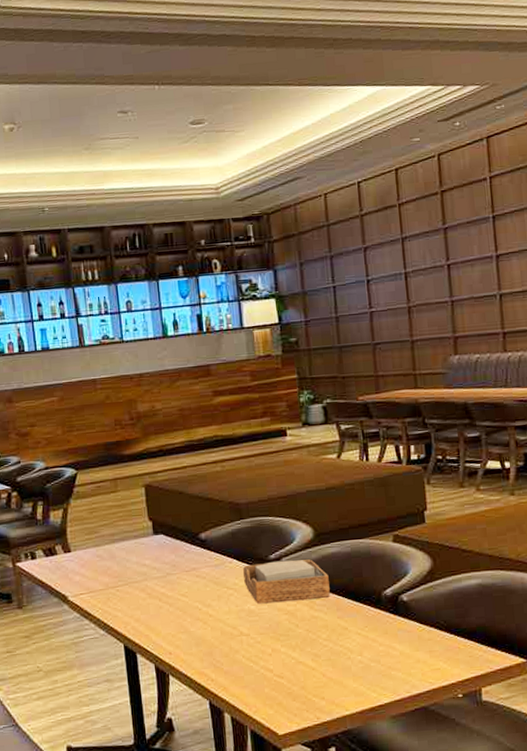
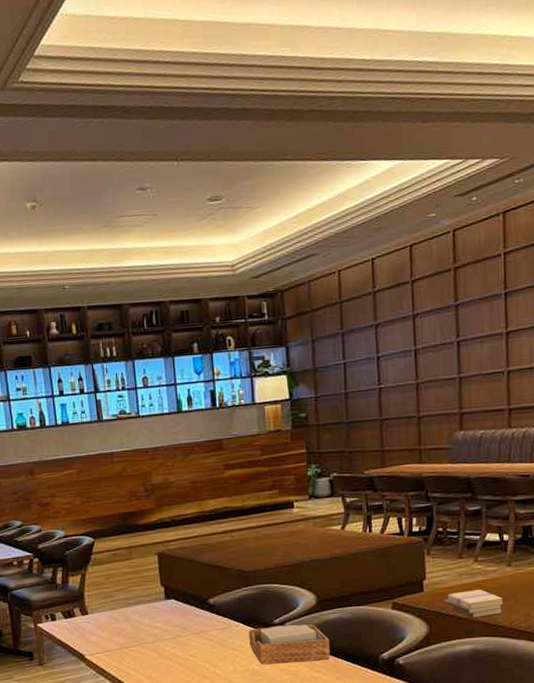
books: none [446,520,509,551] -> present [443,590,504,618]

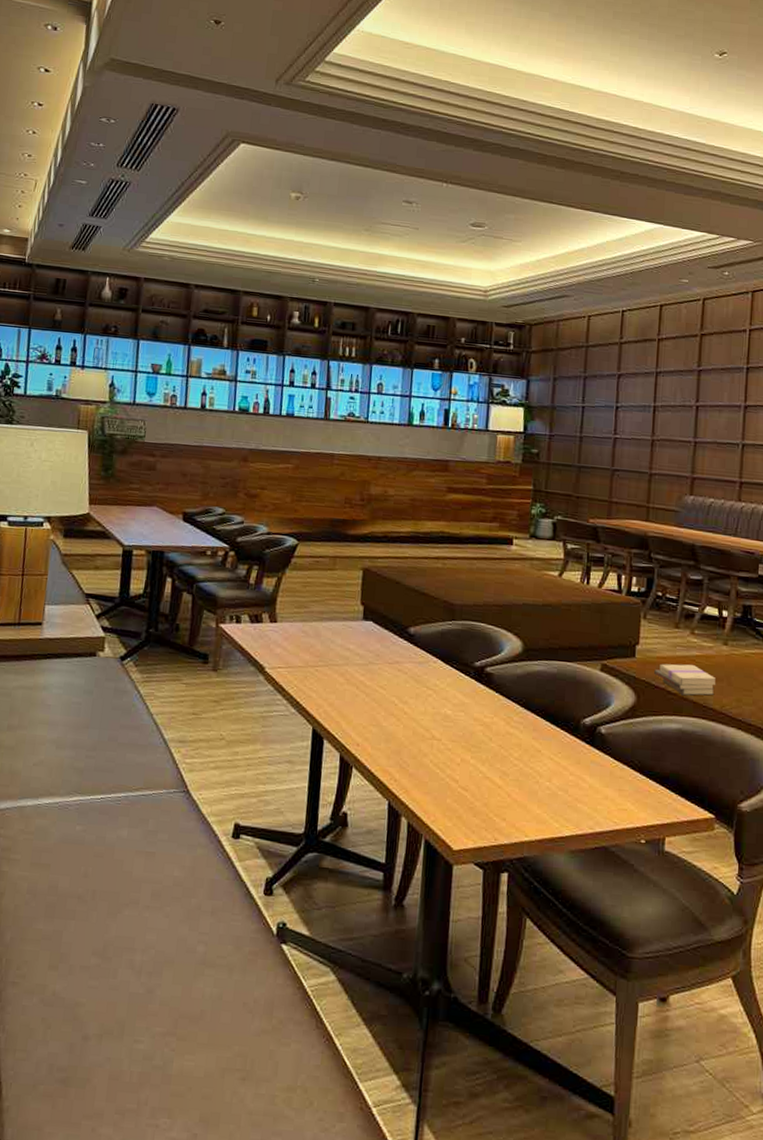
napkin holder: present [249,624,331,665] -> none [445,667,531,716]

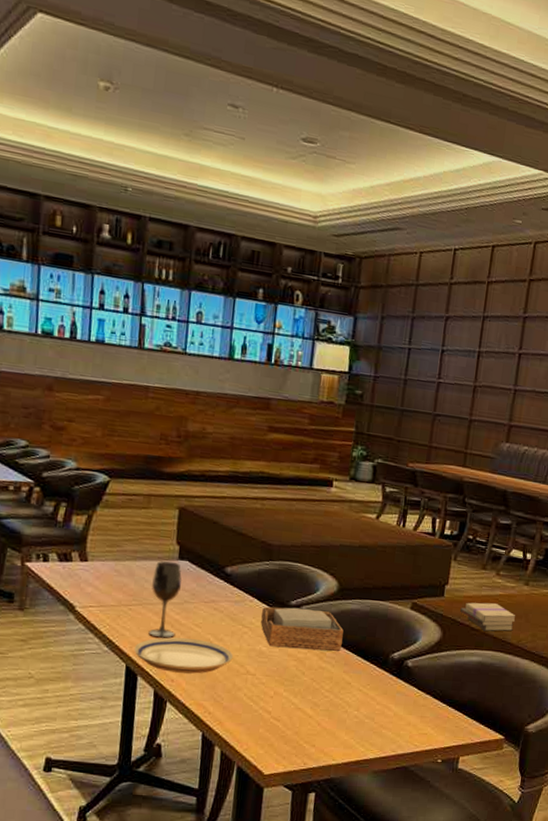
plate: none [320,699,419,738] -> present [134,637,234,674]
wine glass: none [334,622,366,701] -> present [148,561,182,638]
napkin holder: none [445,667,531,716] -> present [261,606,344,652]

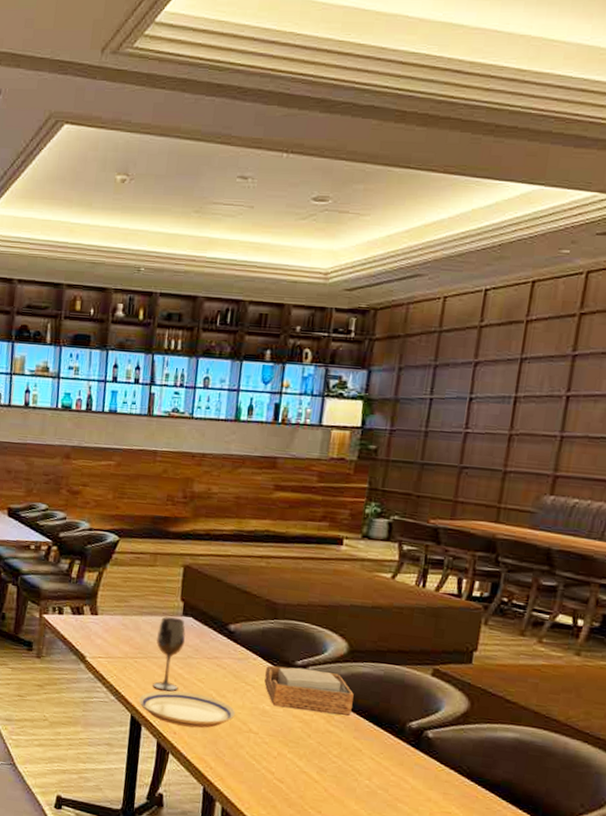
books: present [460,602,516,632] -> none [492,671,564,707]

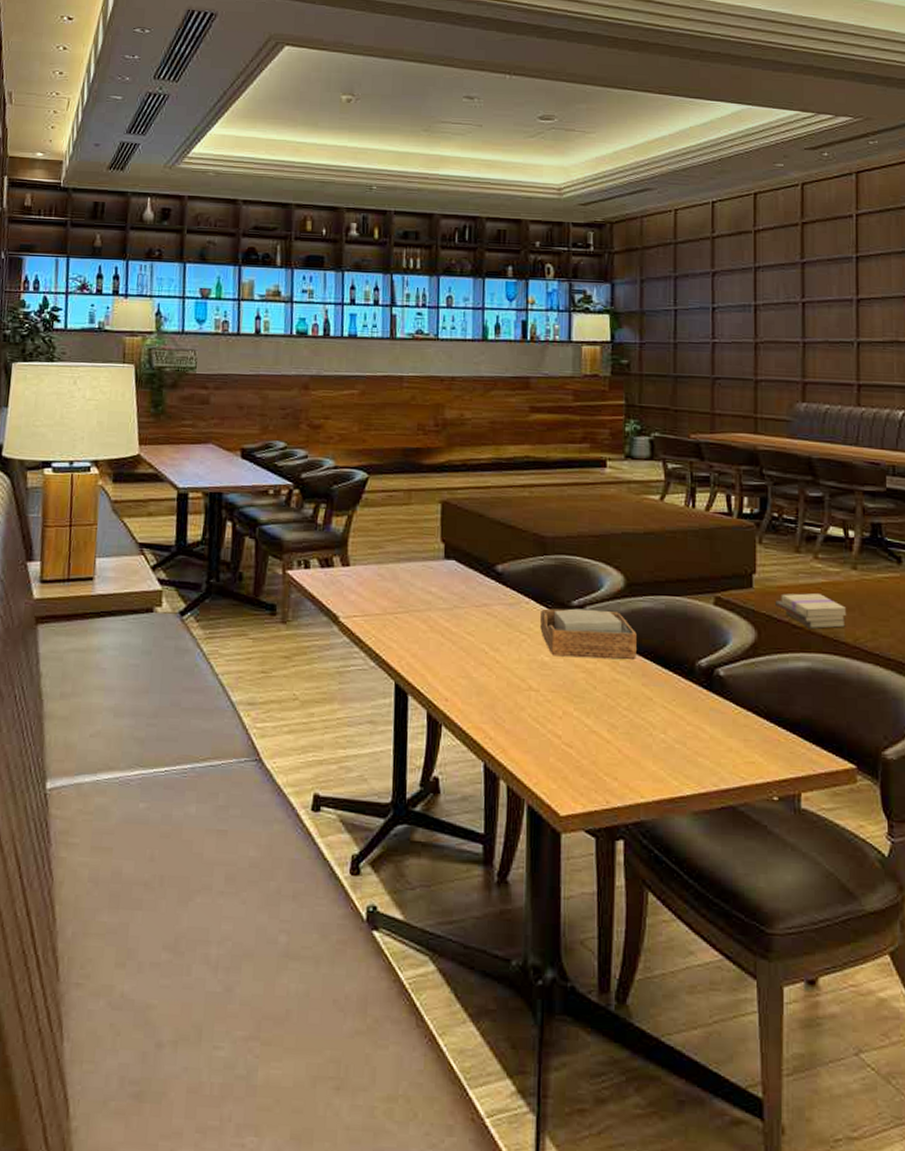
plate: present [138,690,236,728] -> none [402,648,513,691]
wine glass: present [152,616,186,692] -> none [417,562,449,650]
books: none [492,671,564,707] -> present [775,593,847,629]

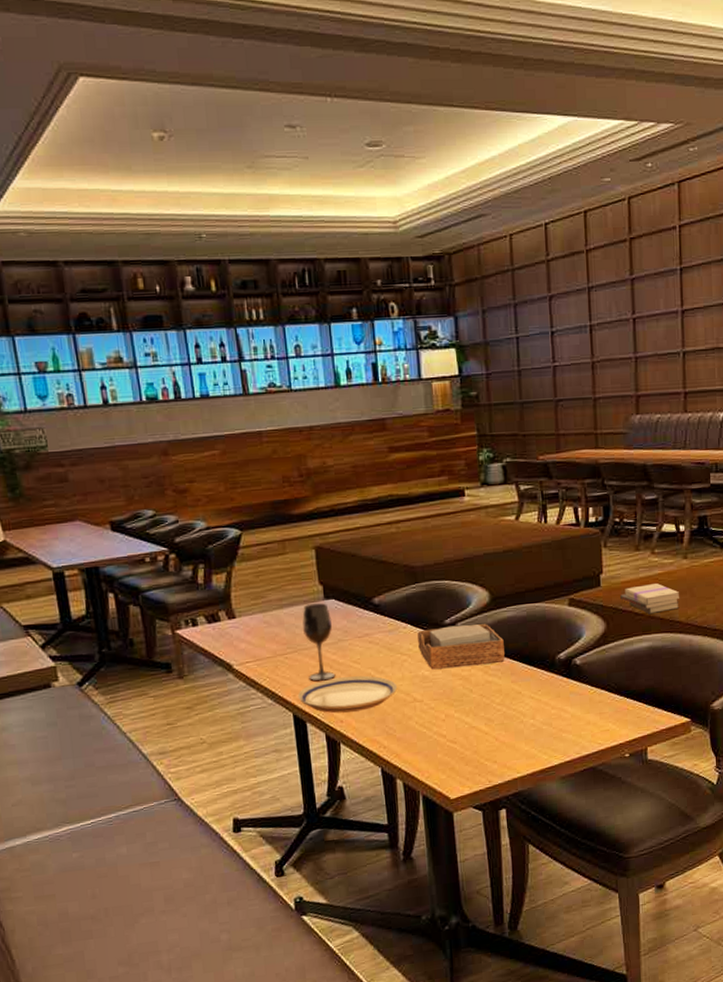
plate: none [402,648,513,691] -> present [297,675,398,714]
wine glass: none [417,562,449,650] -> present [302,603,336,682]

